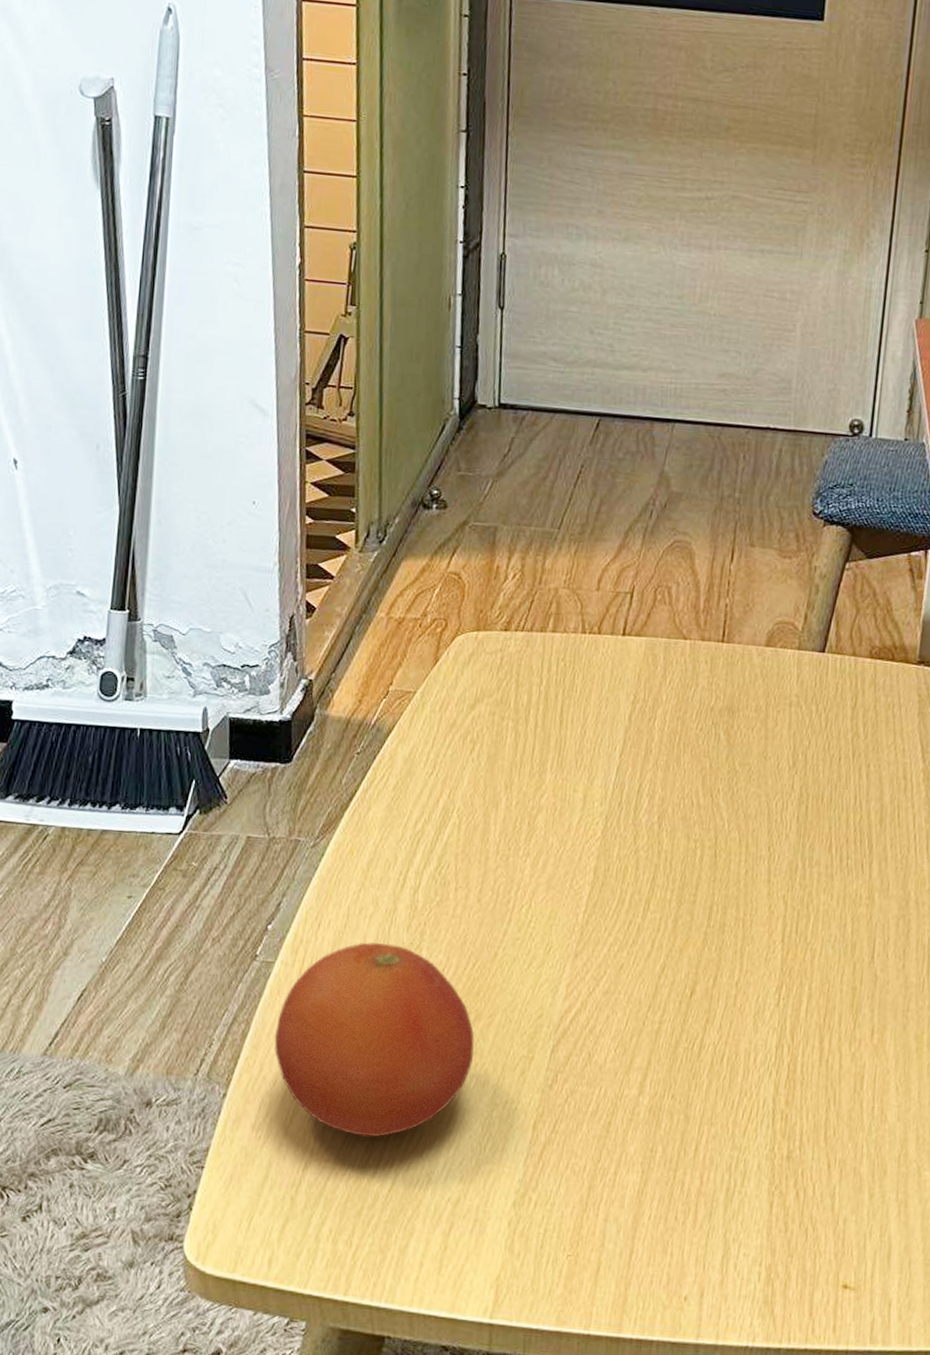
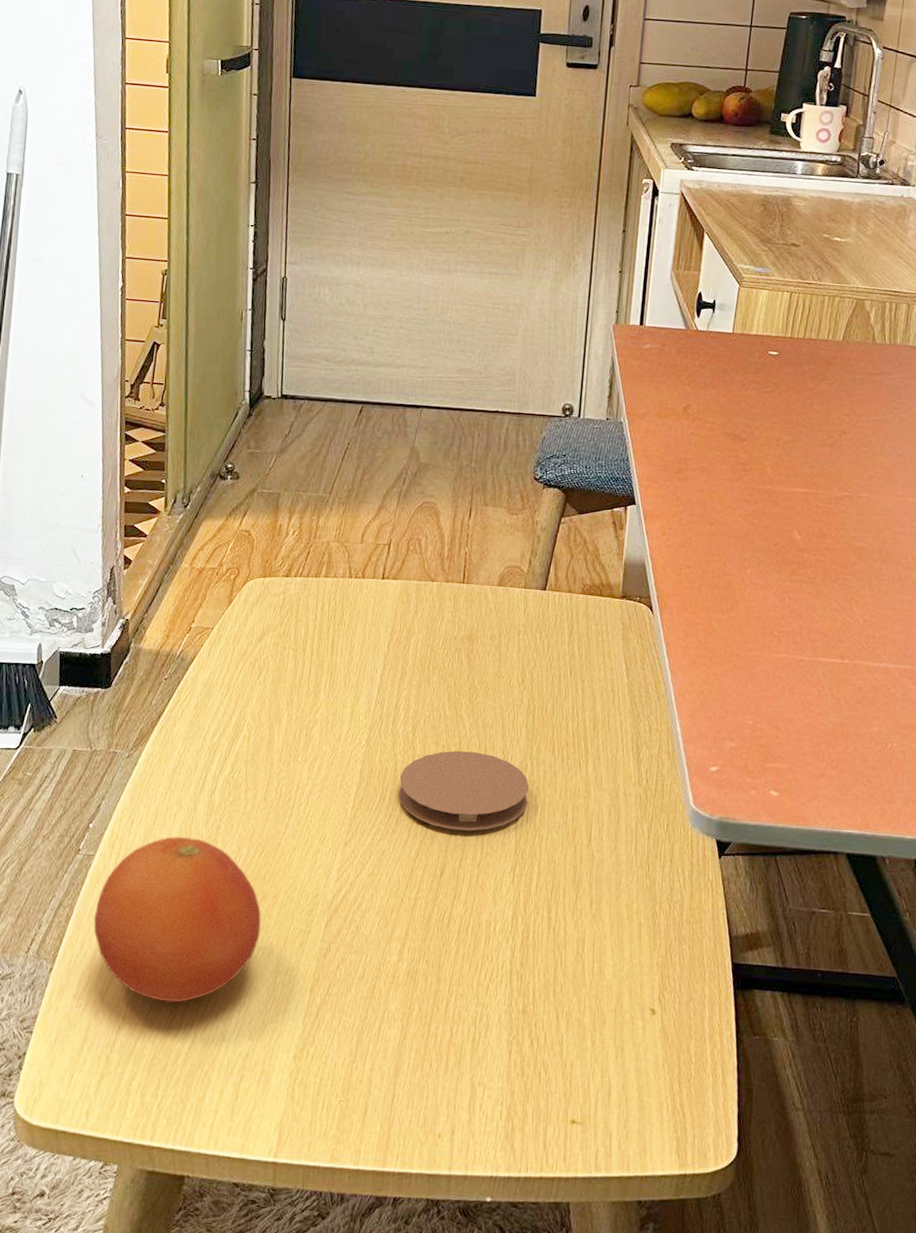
coaster: none [641,846,800,944] -> present [399,751,529,831]

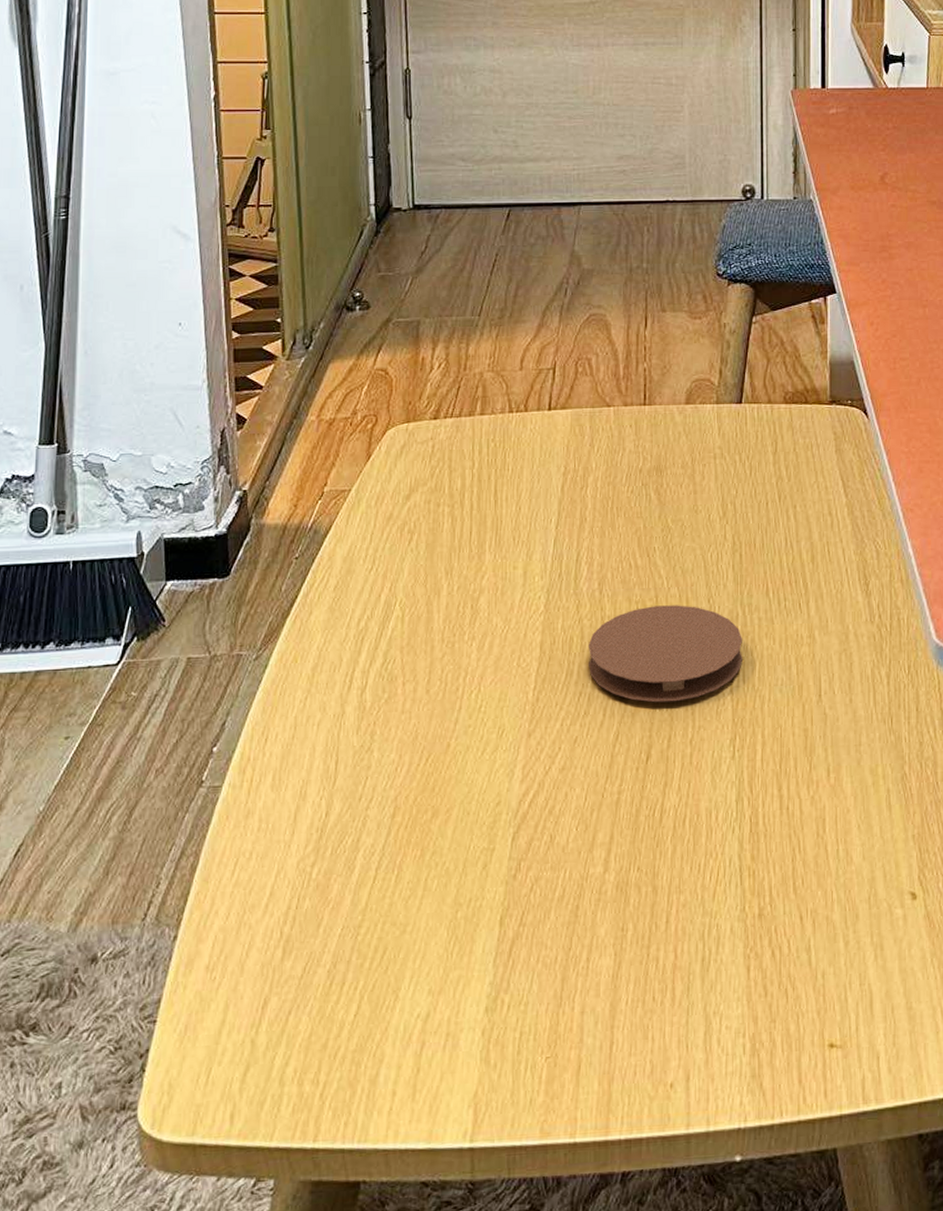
fruit: present [93,836,262,1003] -> none [225,750,434,961]

